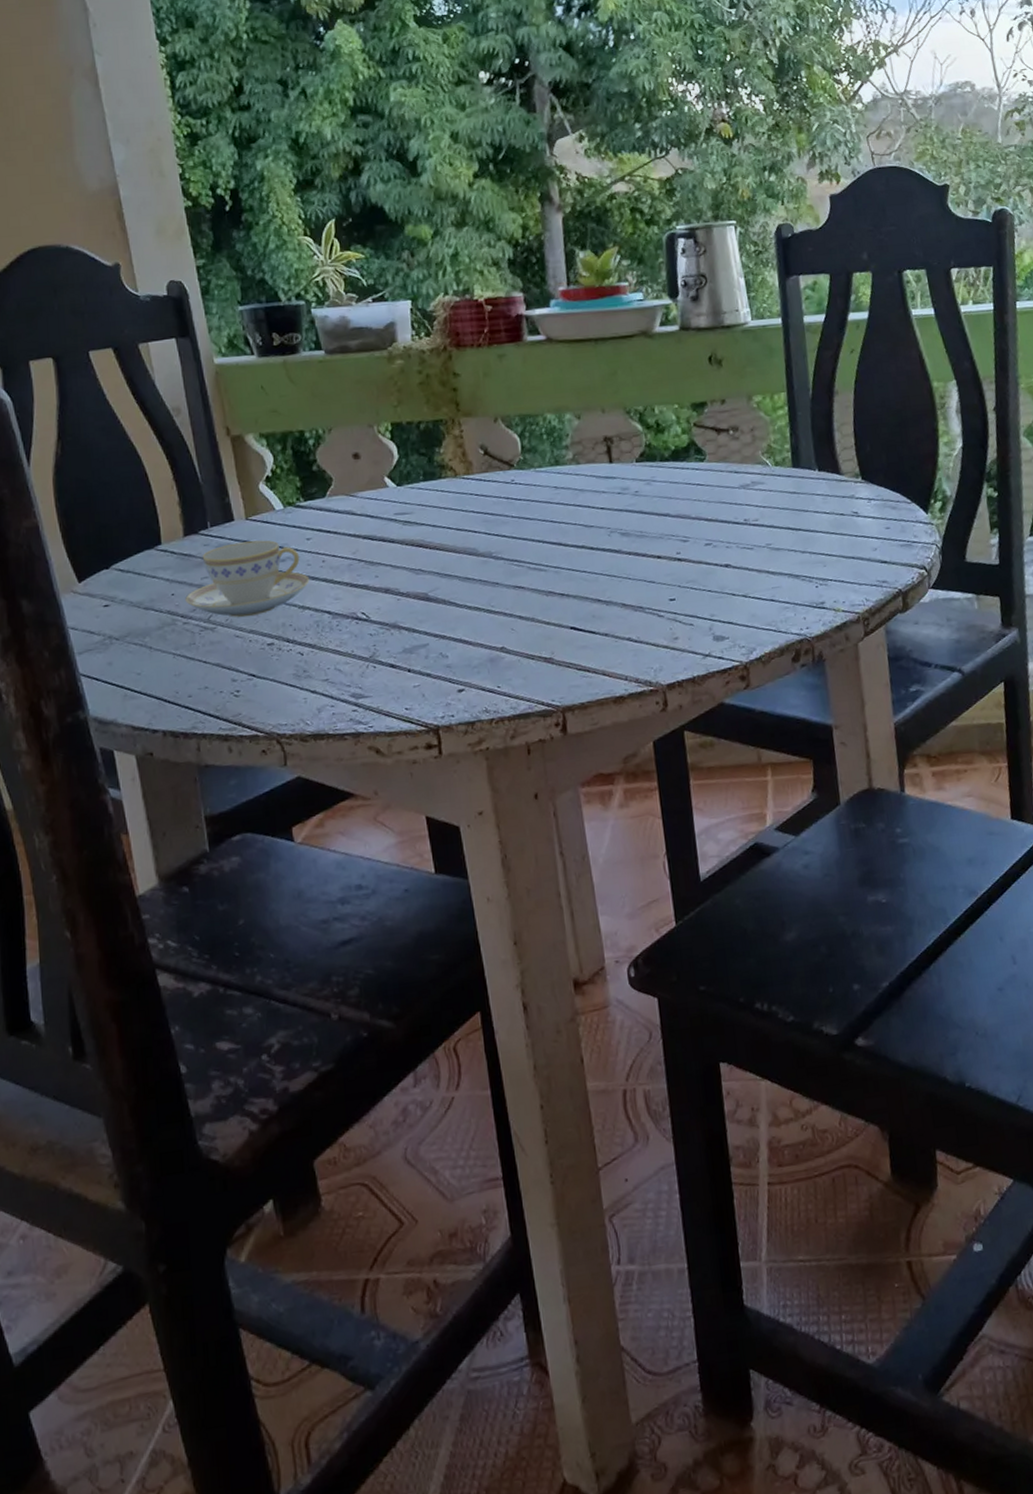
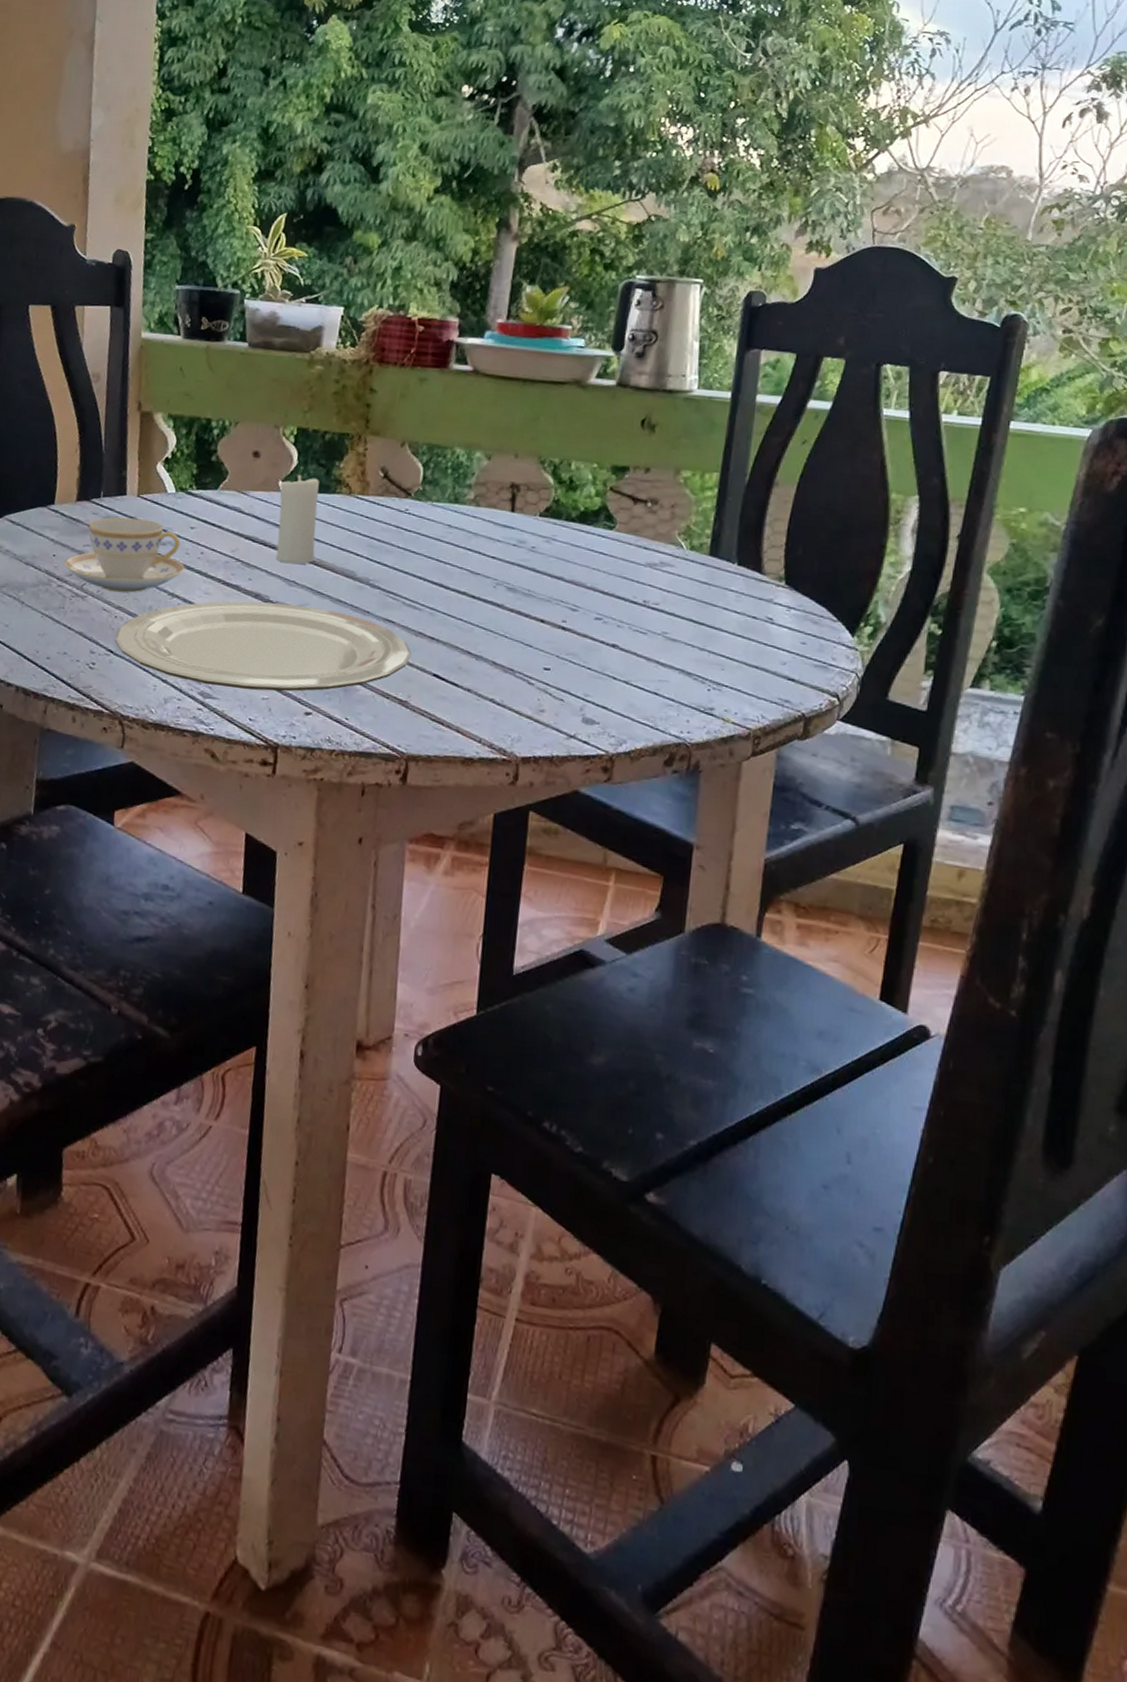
plate: none [253,589,546,686] -> present [114,601,412,692]
candle: none [386,466,435,554] -> present [276,474,319,565]

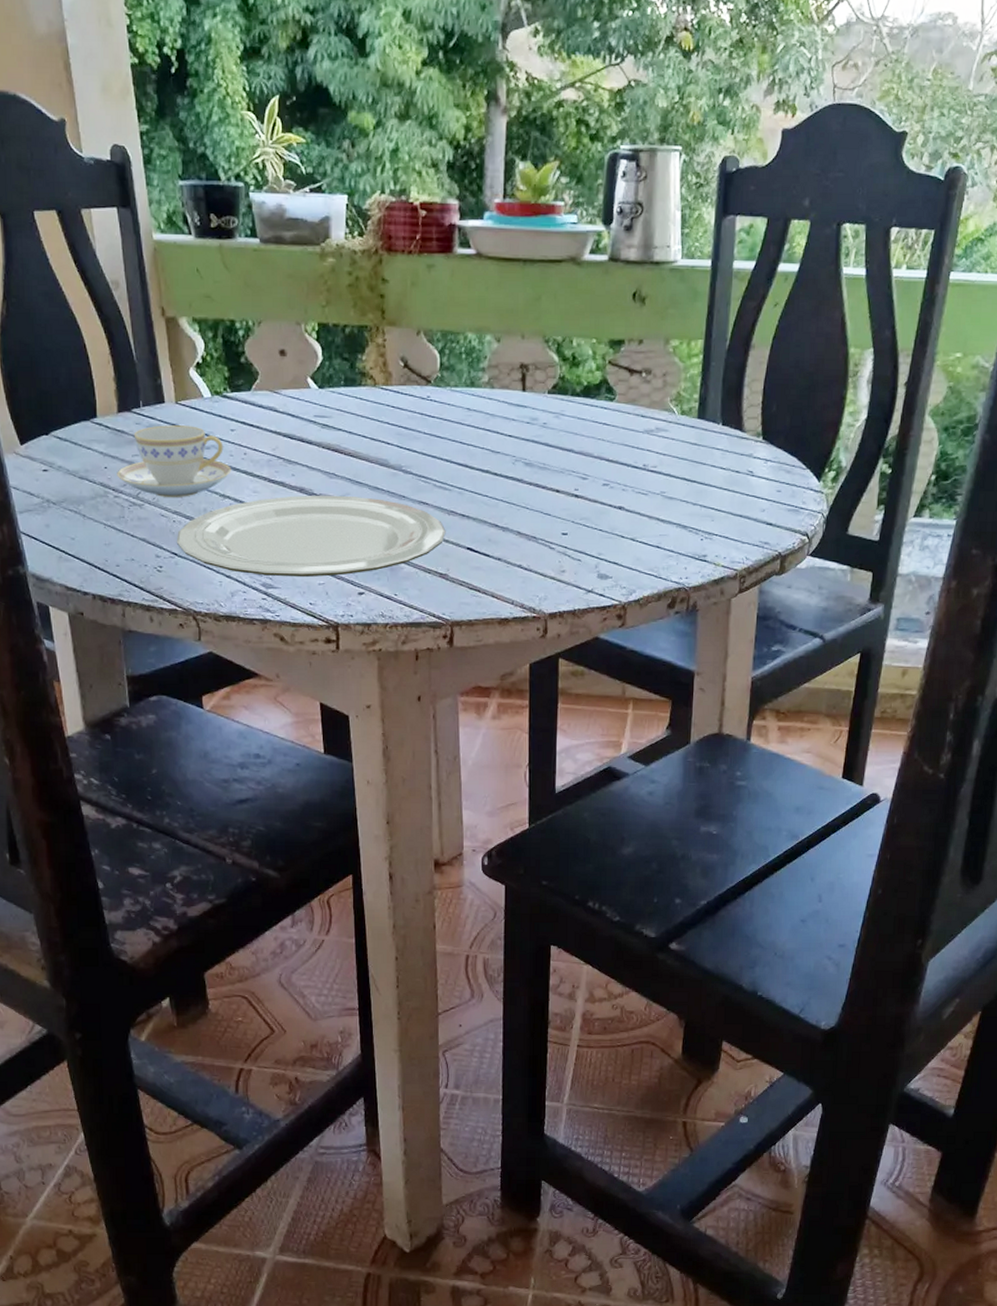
candle: present [276,474,319,565] -> none [309,369,349,457]

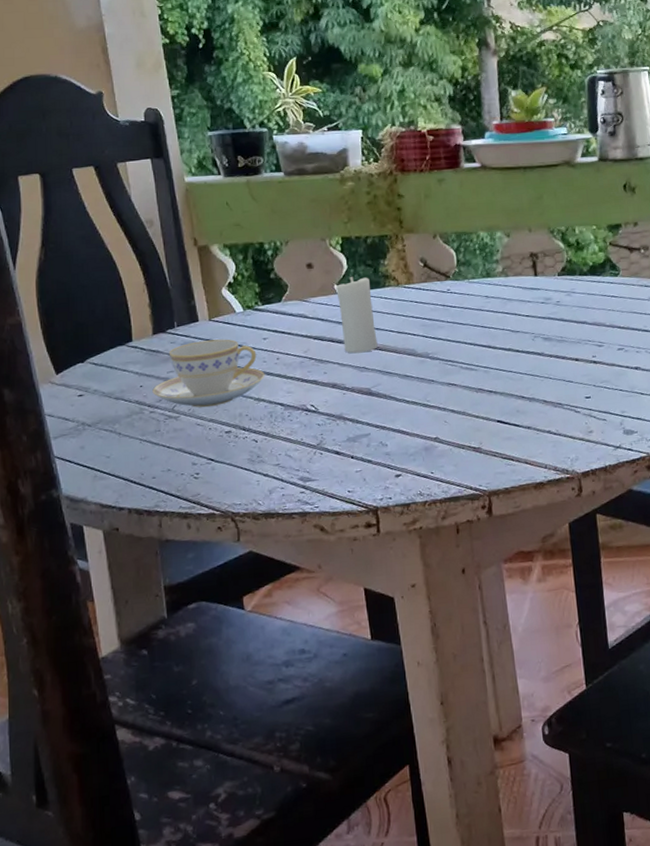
plate: present [176,495,446,578] -> none [212,385,476,470]
candle: none [309,369,349,457] -> present [336,276,378,354]

